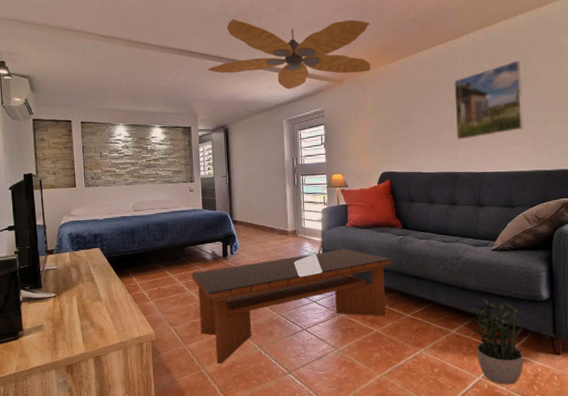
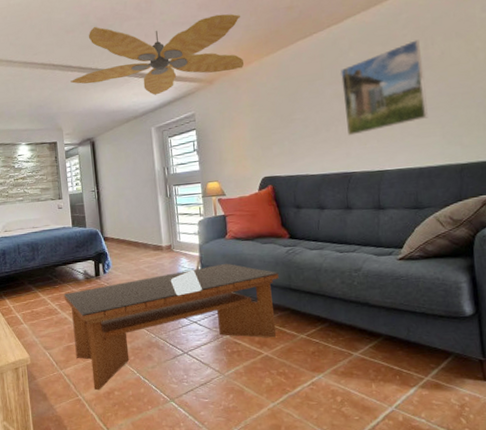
potted plant: present [467,297,527,385] -> none [372,314,447,417]

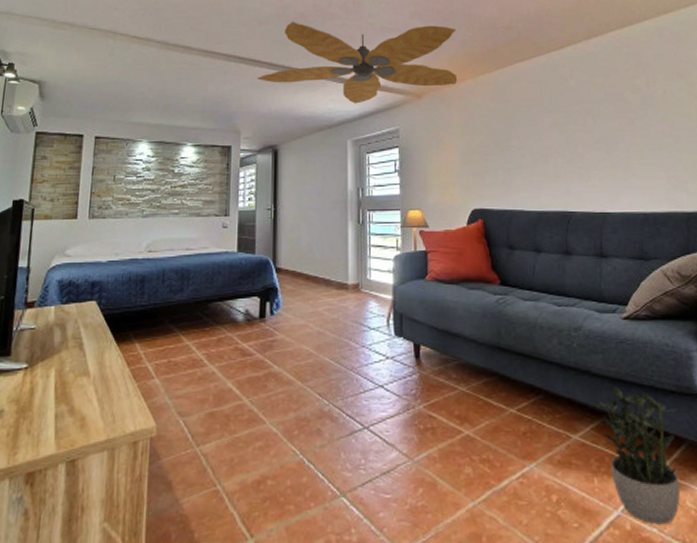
coffee table: present [64,263,279,391] -> none [214,311,486,478]
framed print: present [340,39,428,136] -> none [559,76,652,170]
potted plant: none [372,314,447,417] -> present [594,386,681,525]

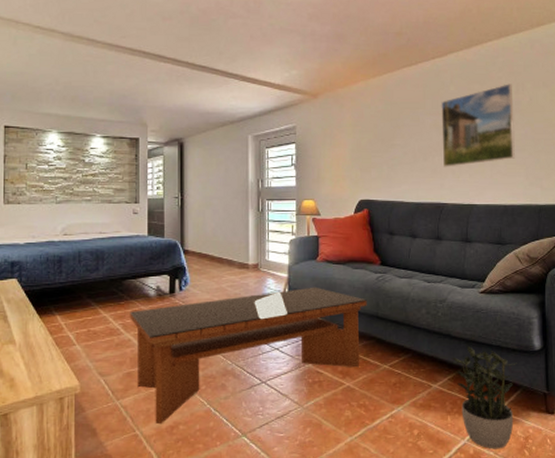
coffee table: none [214,311,486,478] -> present [130,287,367,425]
ceiling fan: present [257,21,458,104] -> none [162,18,351,102]
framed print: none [559,76,652,170] -> present [440,84,515,167]

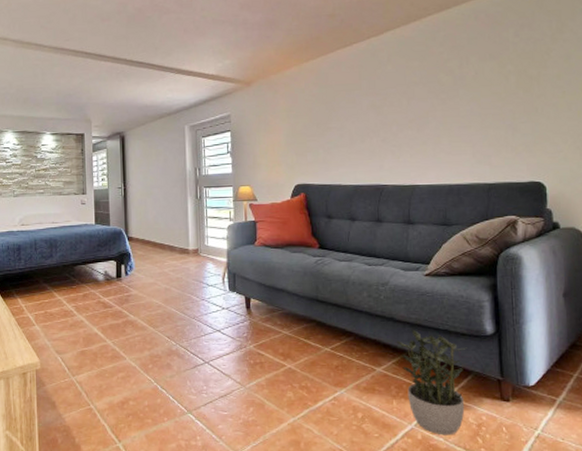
coffee table: present [130,287,367,425] -> none [81,270,306,400]
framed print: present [440,84,515,167] -> none [377,58,460,148]

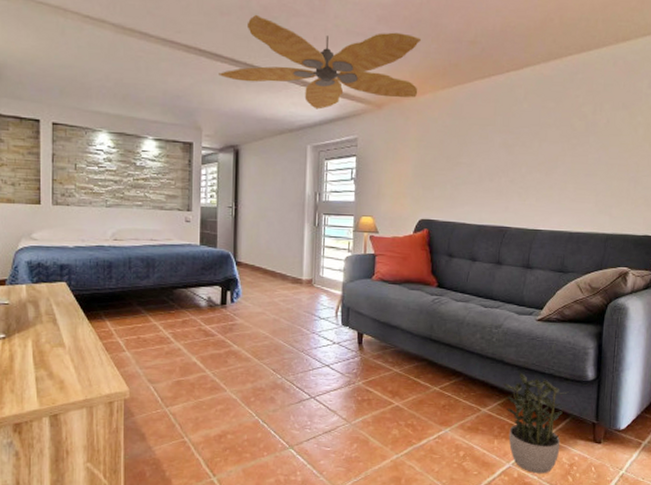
ceiling fan: none [103,15,284,93] -> present [219,14,422,110]

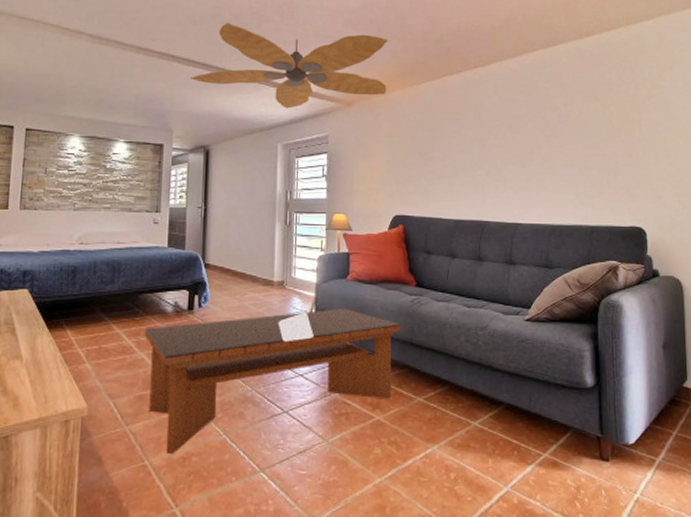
coffee table: none [180,305,421,433] -> present [144,308,401,455]
potted plant: present [503,373,569,474] -> none [494,380,567,499]

